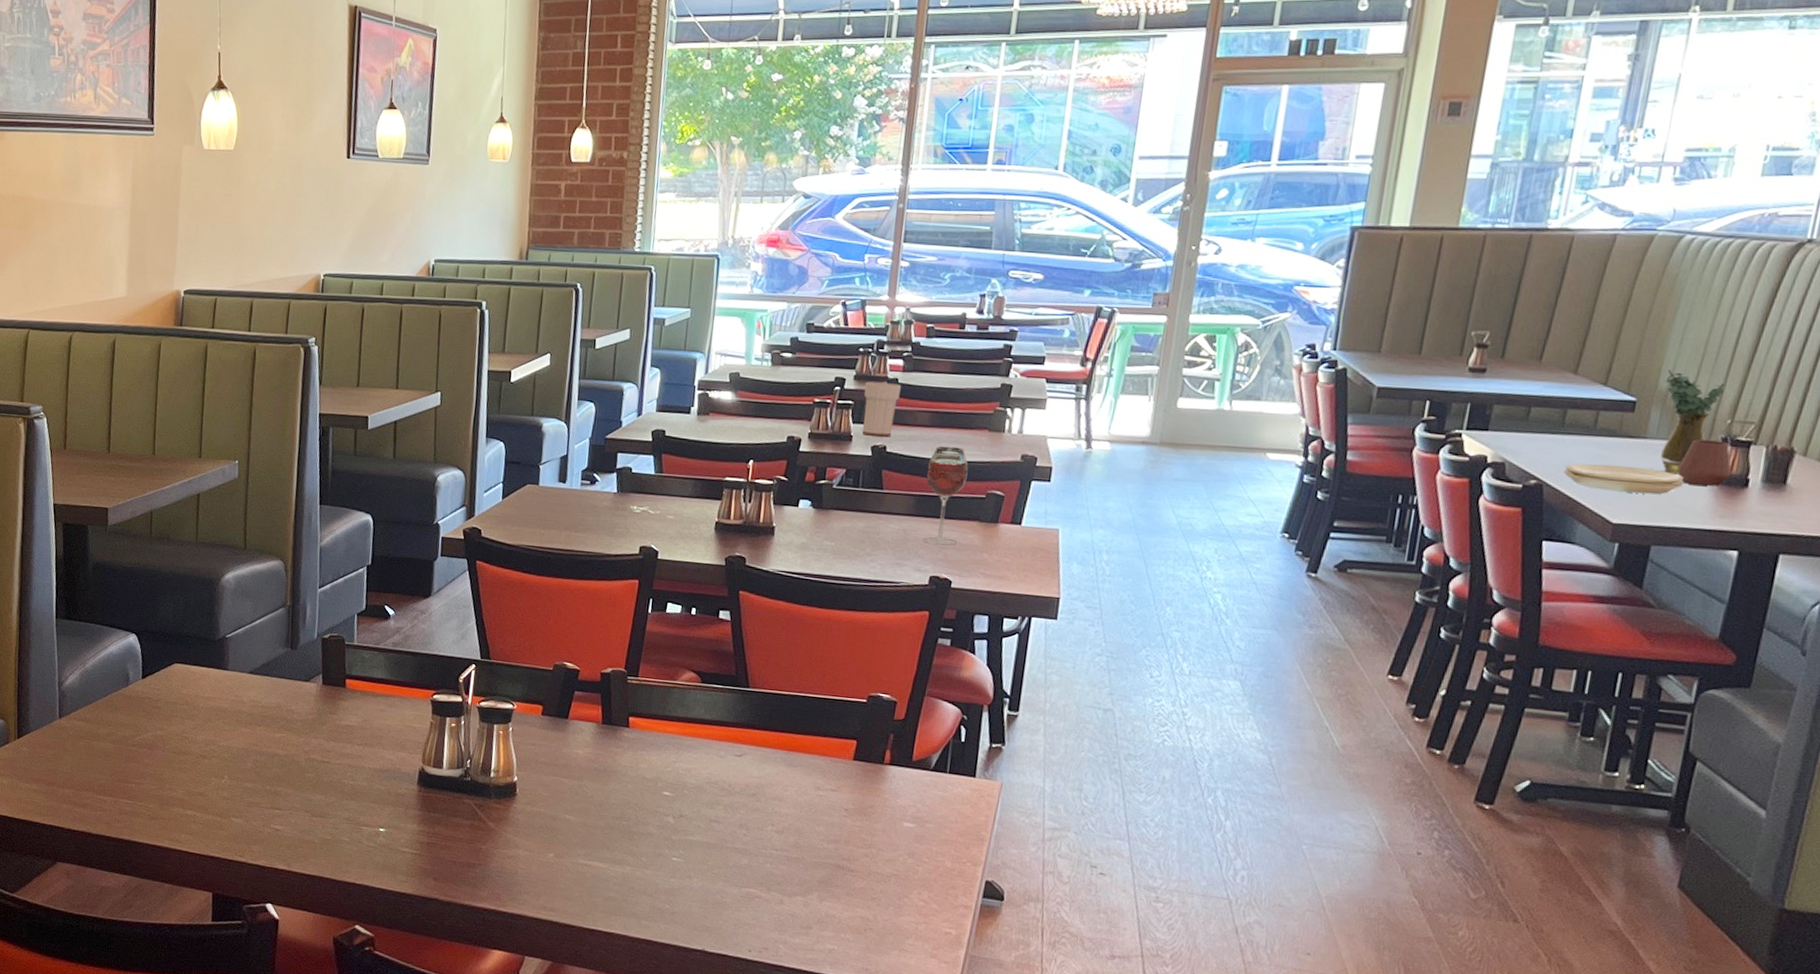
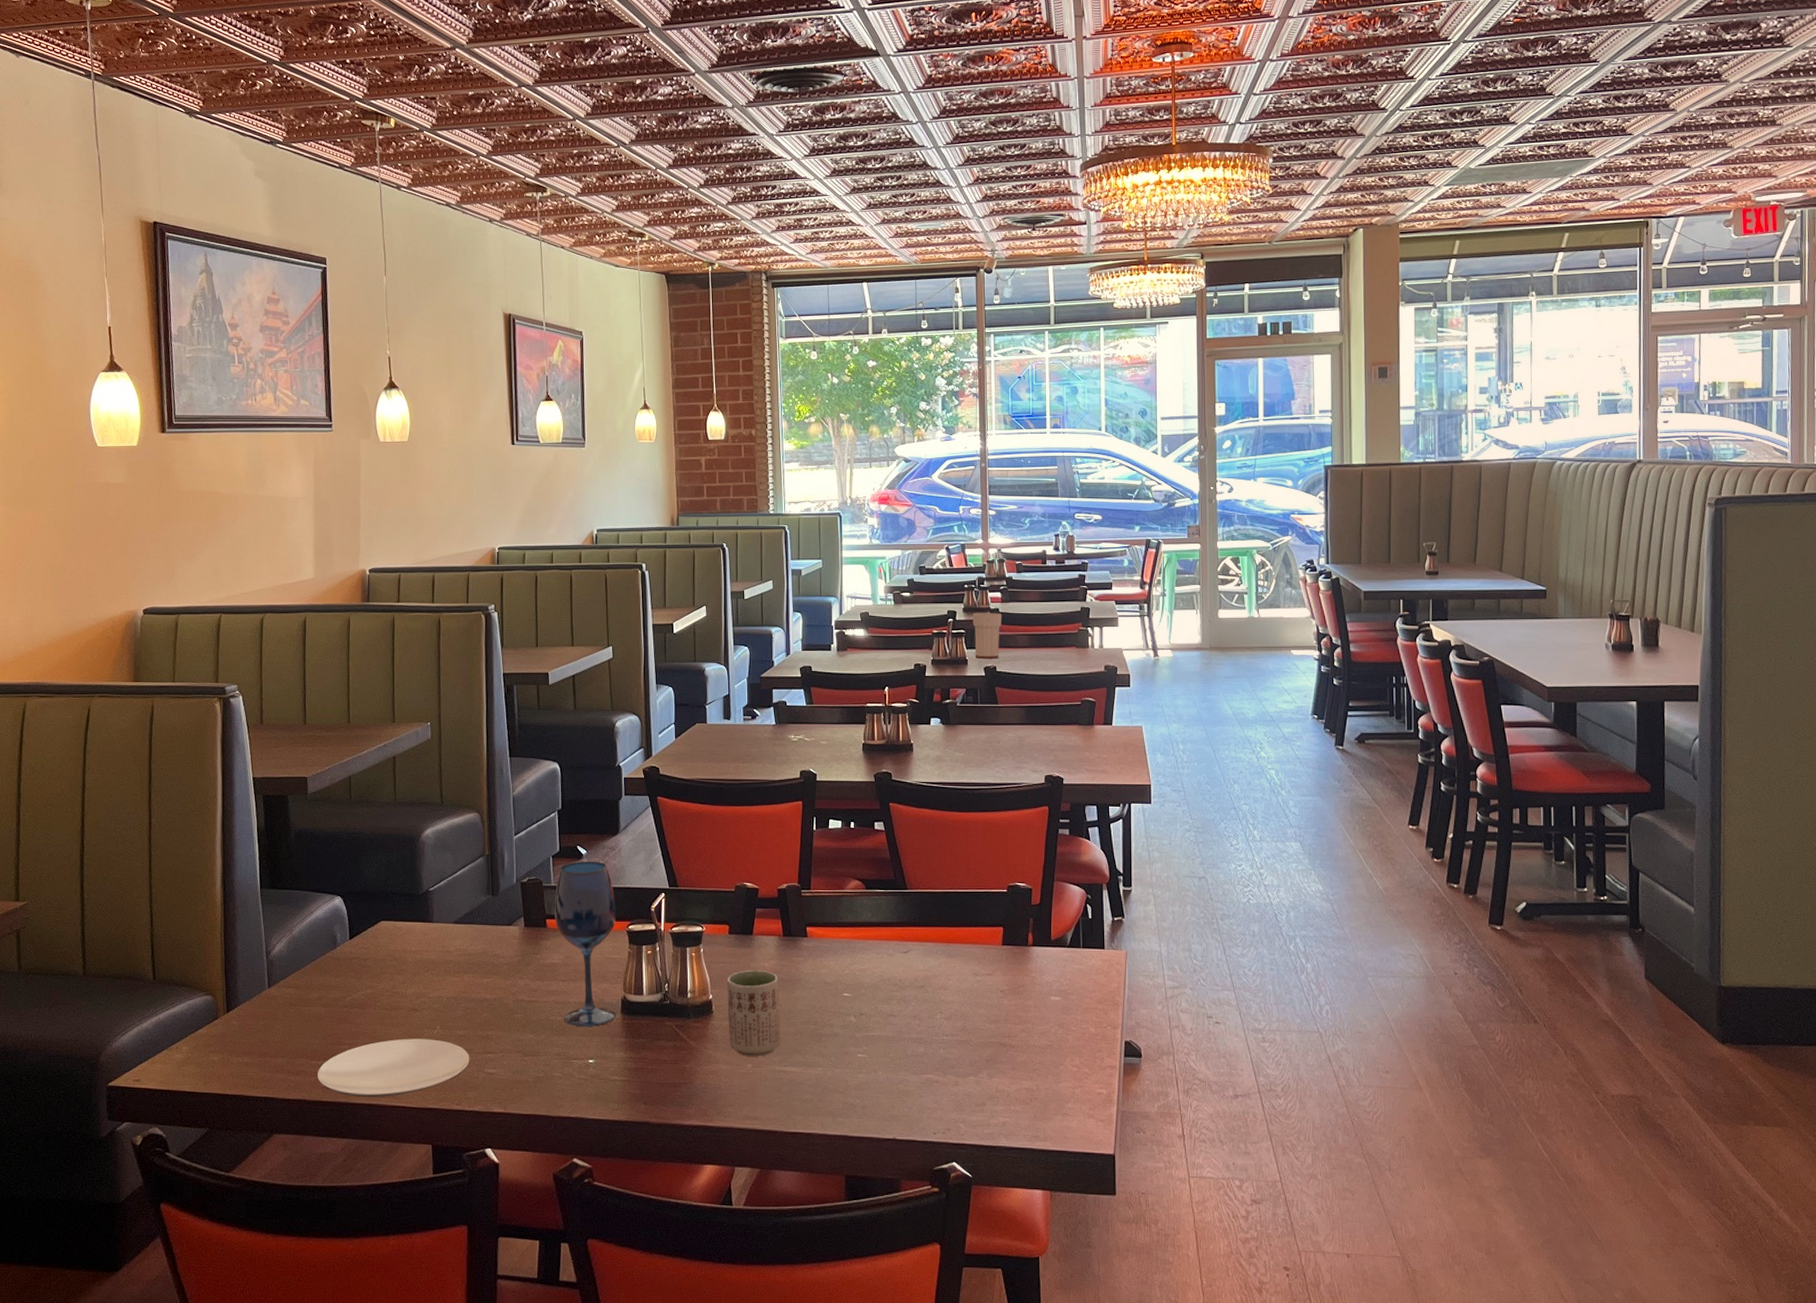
plate: none [102,784,257,841] -> present [317,1038,470,1098]
wineglass: none [355,622,422,795] -> present [555,861,616,1027]
cup: none [531,755,593,848] -> present [727,970,781,1057]
wineglass: present [923,446,969,547] -> none [1031,663,1064,749]
plate: present [1562,463,1685,495] -> none [1505,641,1590,662]
vase: present [1660,370,1725,474] -> none [1563,564,1604,645]
cup: present [1676,439,1732,487] -> none [1583,617,1621,653]

